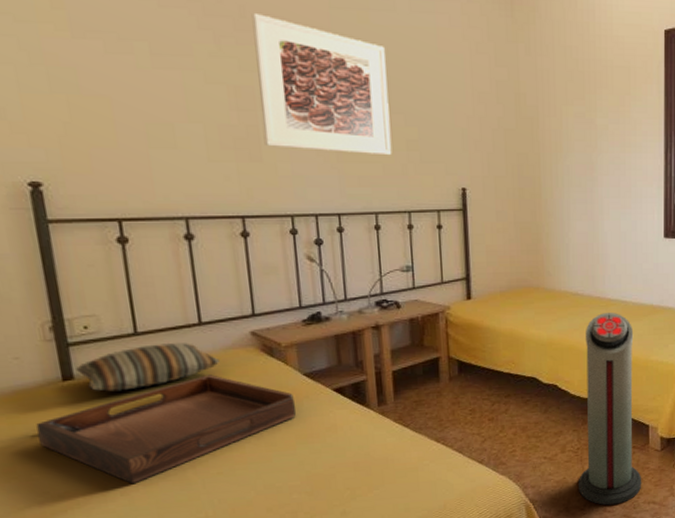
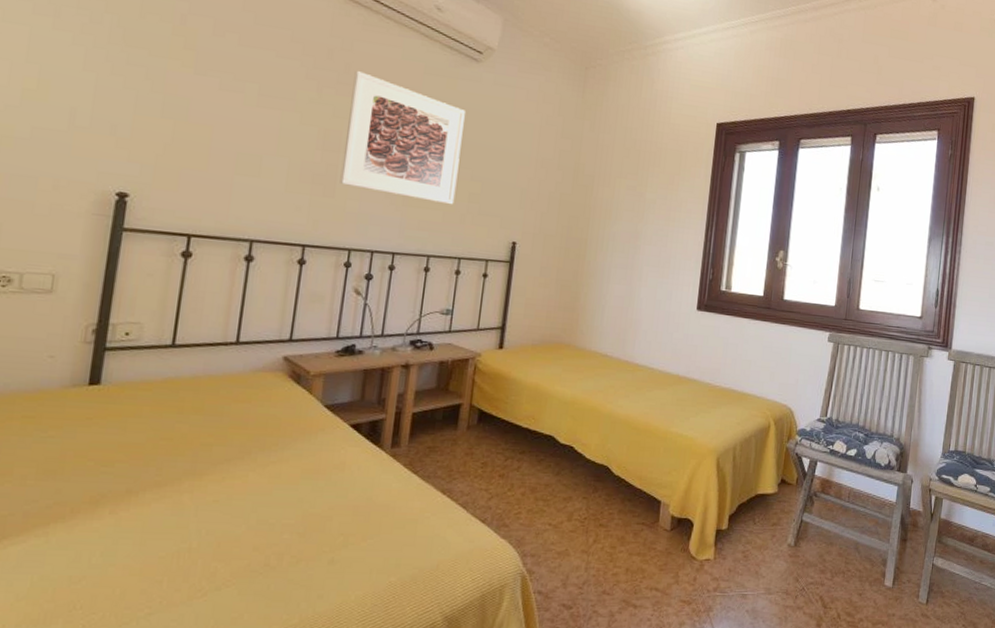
serving tray: present [36,375,297,485] -> none [46,395,310,503]
pillow: present [76,342,221,392] -> none [105,357,248,402]
air purifier: present [579,313,642,505] -> none [580,377,657,587]

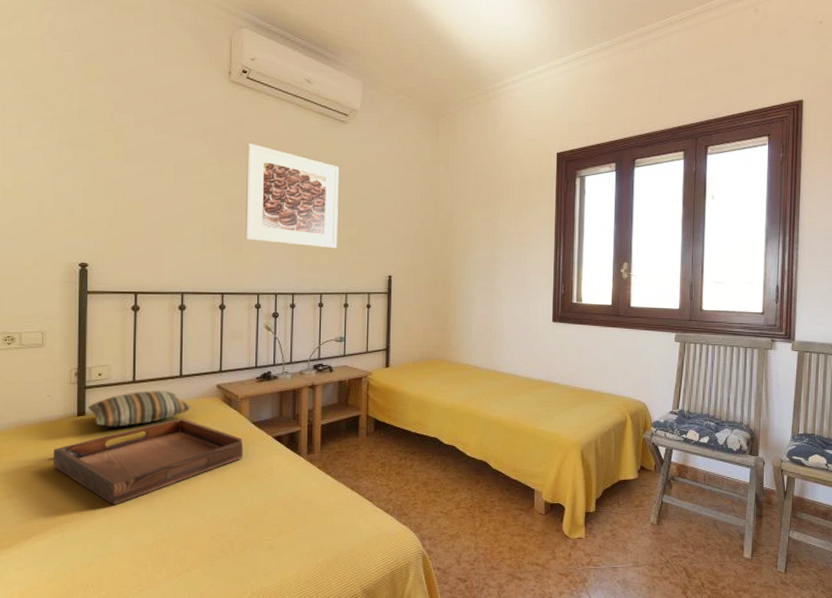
serving tray: none [46,395,310,503] -> present [53,418,244,506]
pillow: none [105,357,248,402] -> present [88,390,192,427]

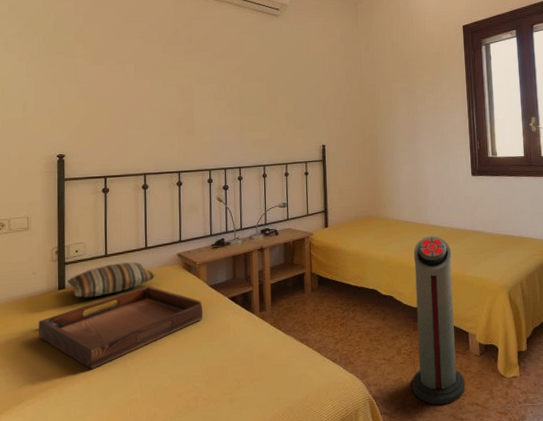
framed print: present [245,142,339,249] -> none [195,40,276,126]
air purifier: none [470,385,527,563] -> present [412,236,466,405]

